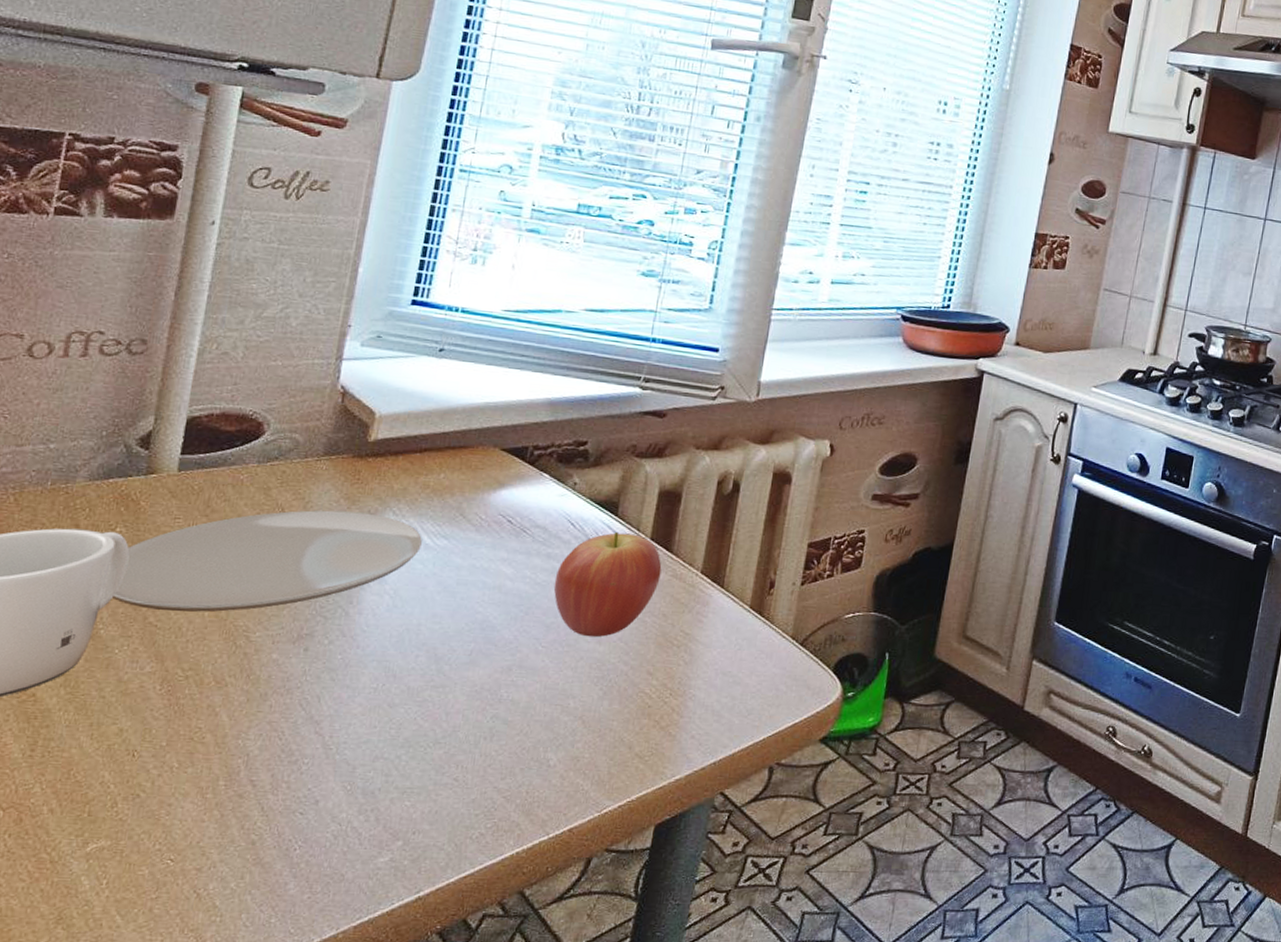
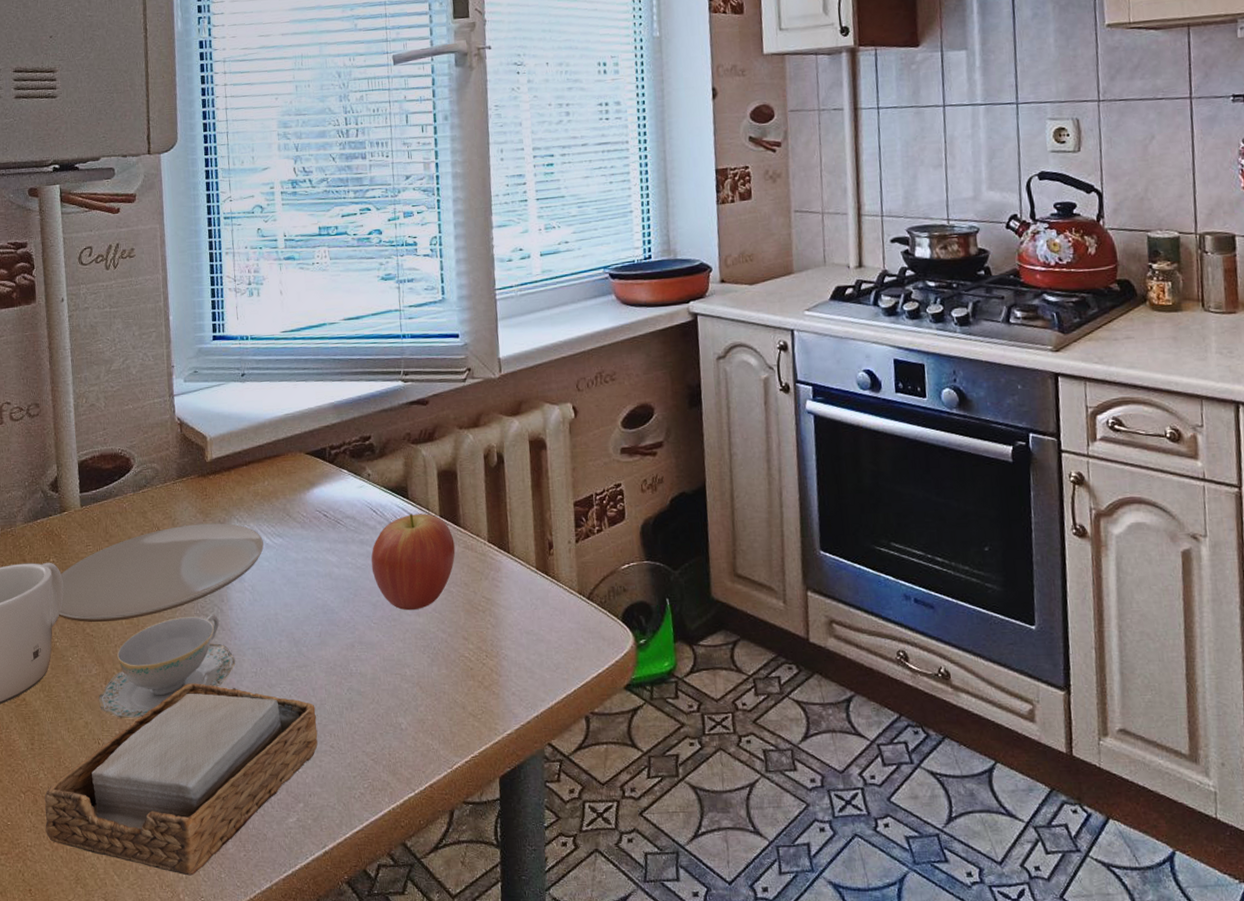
napkin holder: none [25,694,445,919] -> present [44,683,318,876]
teacup: none [145,616,352,730] -> present [99,613,236,719]

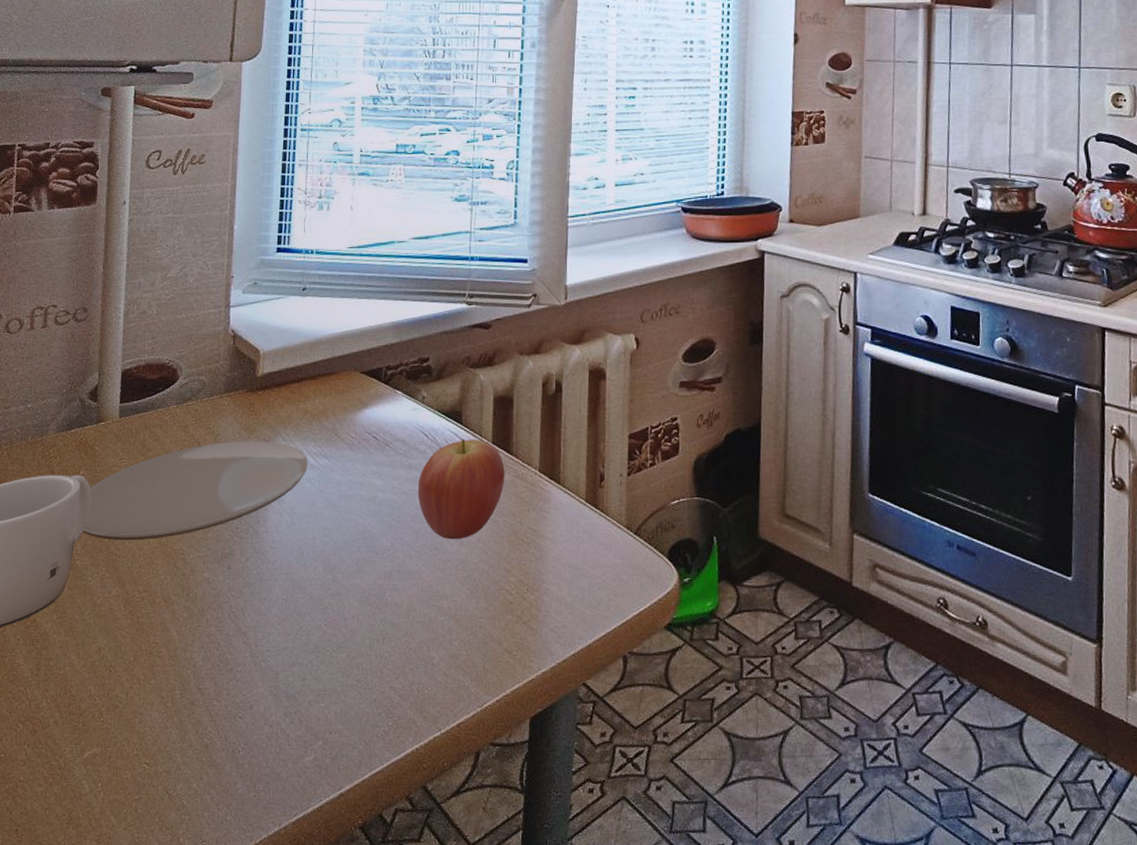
napkin holder: present [44,683,318,876] -> none [41,609,345,817]
teacup: present [99,613,236,719] -> none [115,535,266,645]

